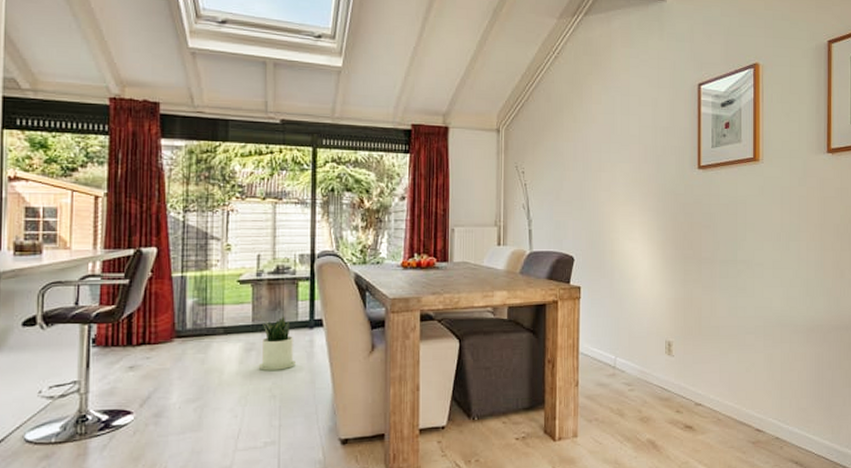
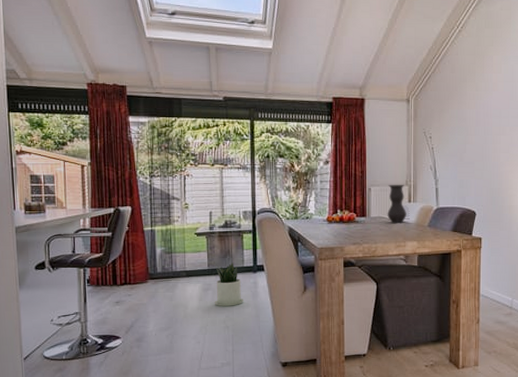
vase: none [473,225,495,270] -> present [387,185,407,224]

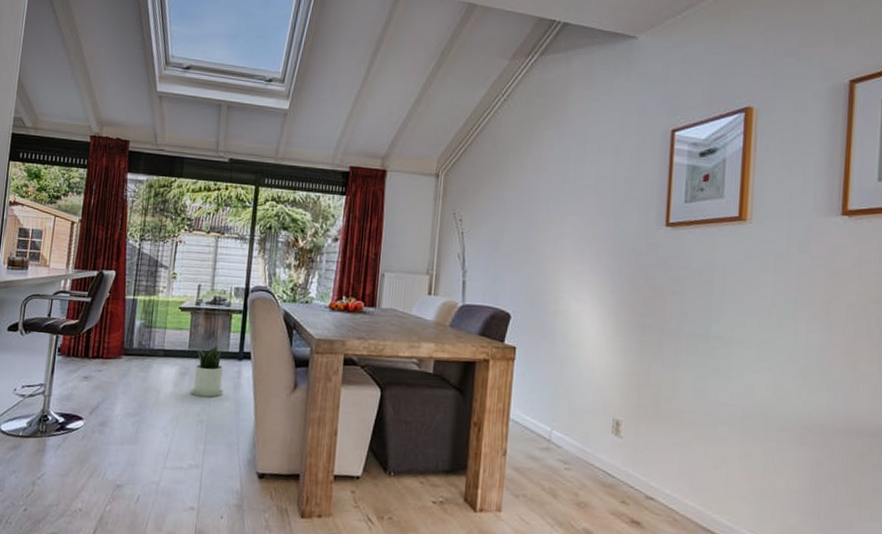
vase: present [387,185,407,224] -> none [401,272,425,319]

